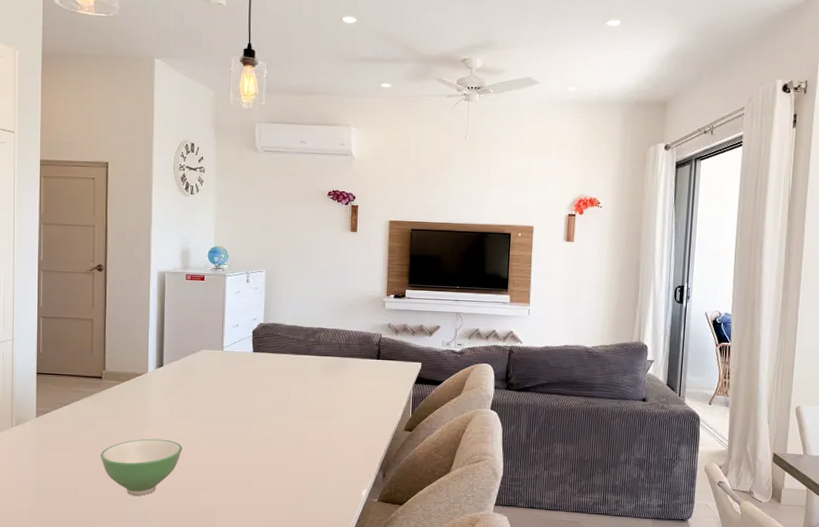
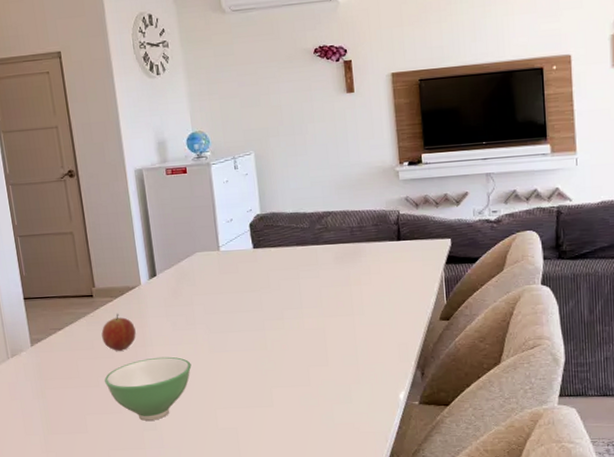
fruit: none [104,396,136,430] -> present [101,314,136,351]

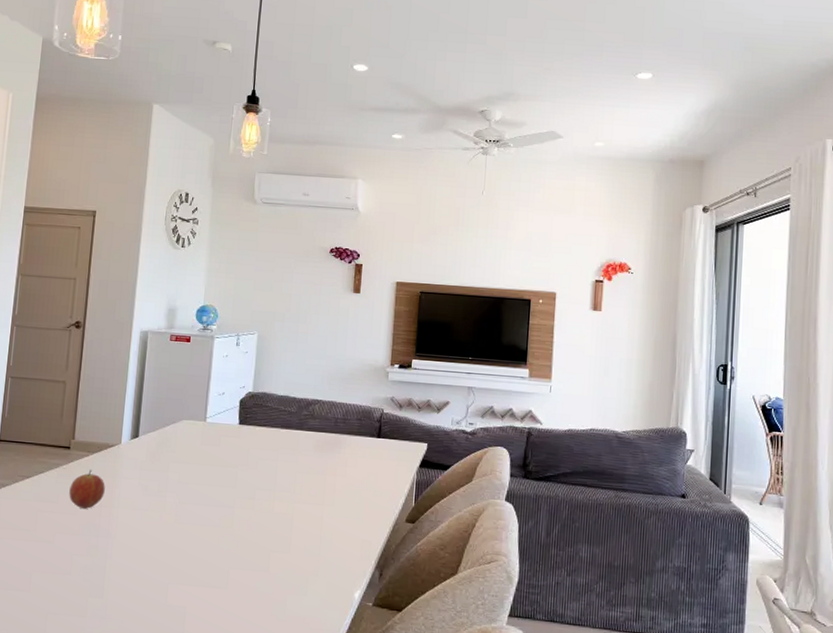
bowl: present [104,356,192,421] -> none [61,520,154,588]

